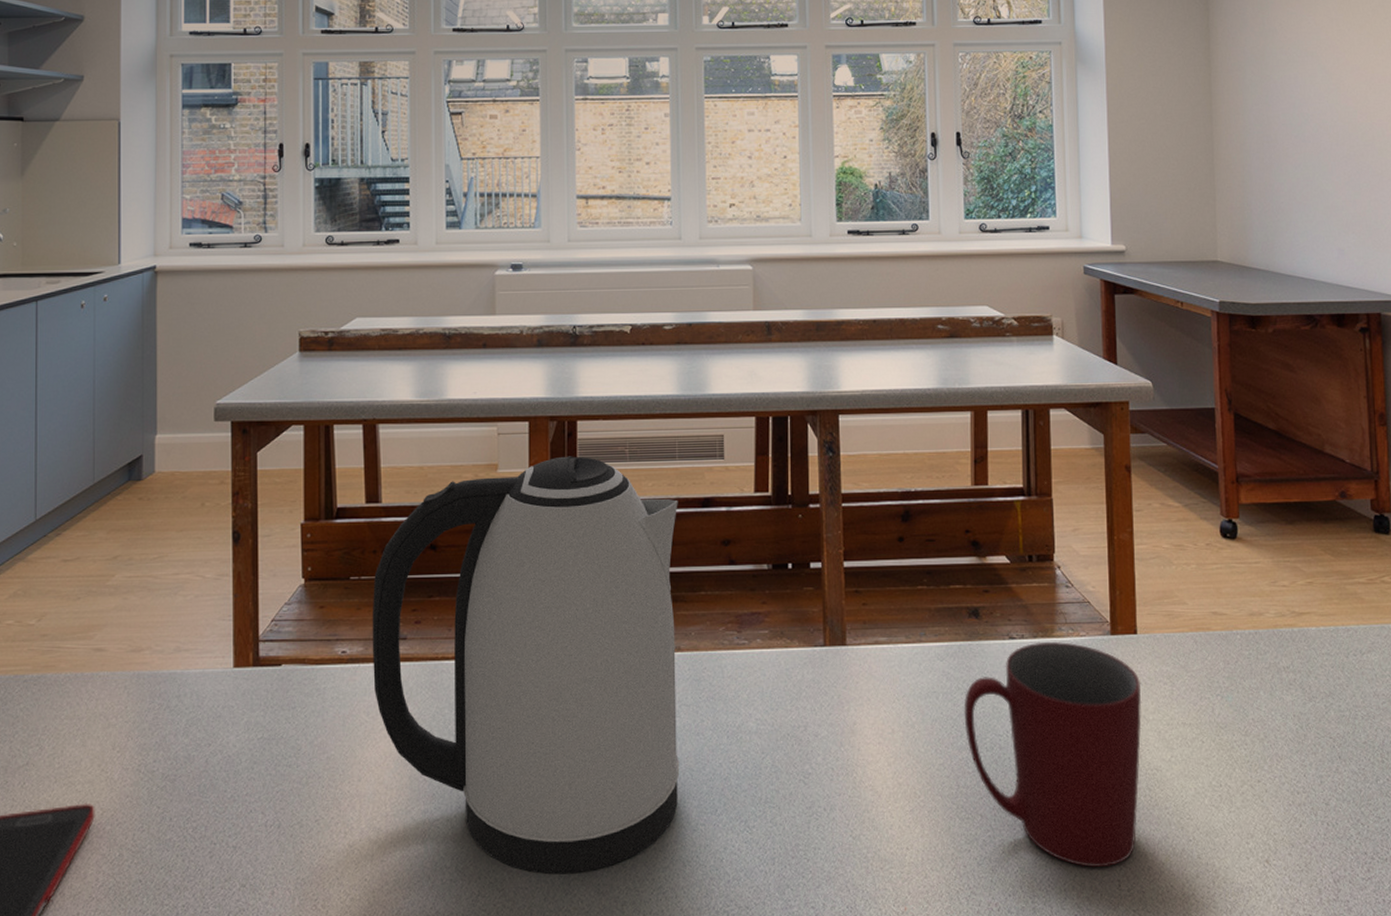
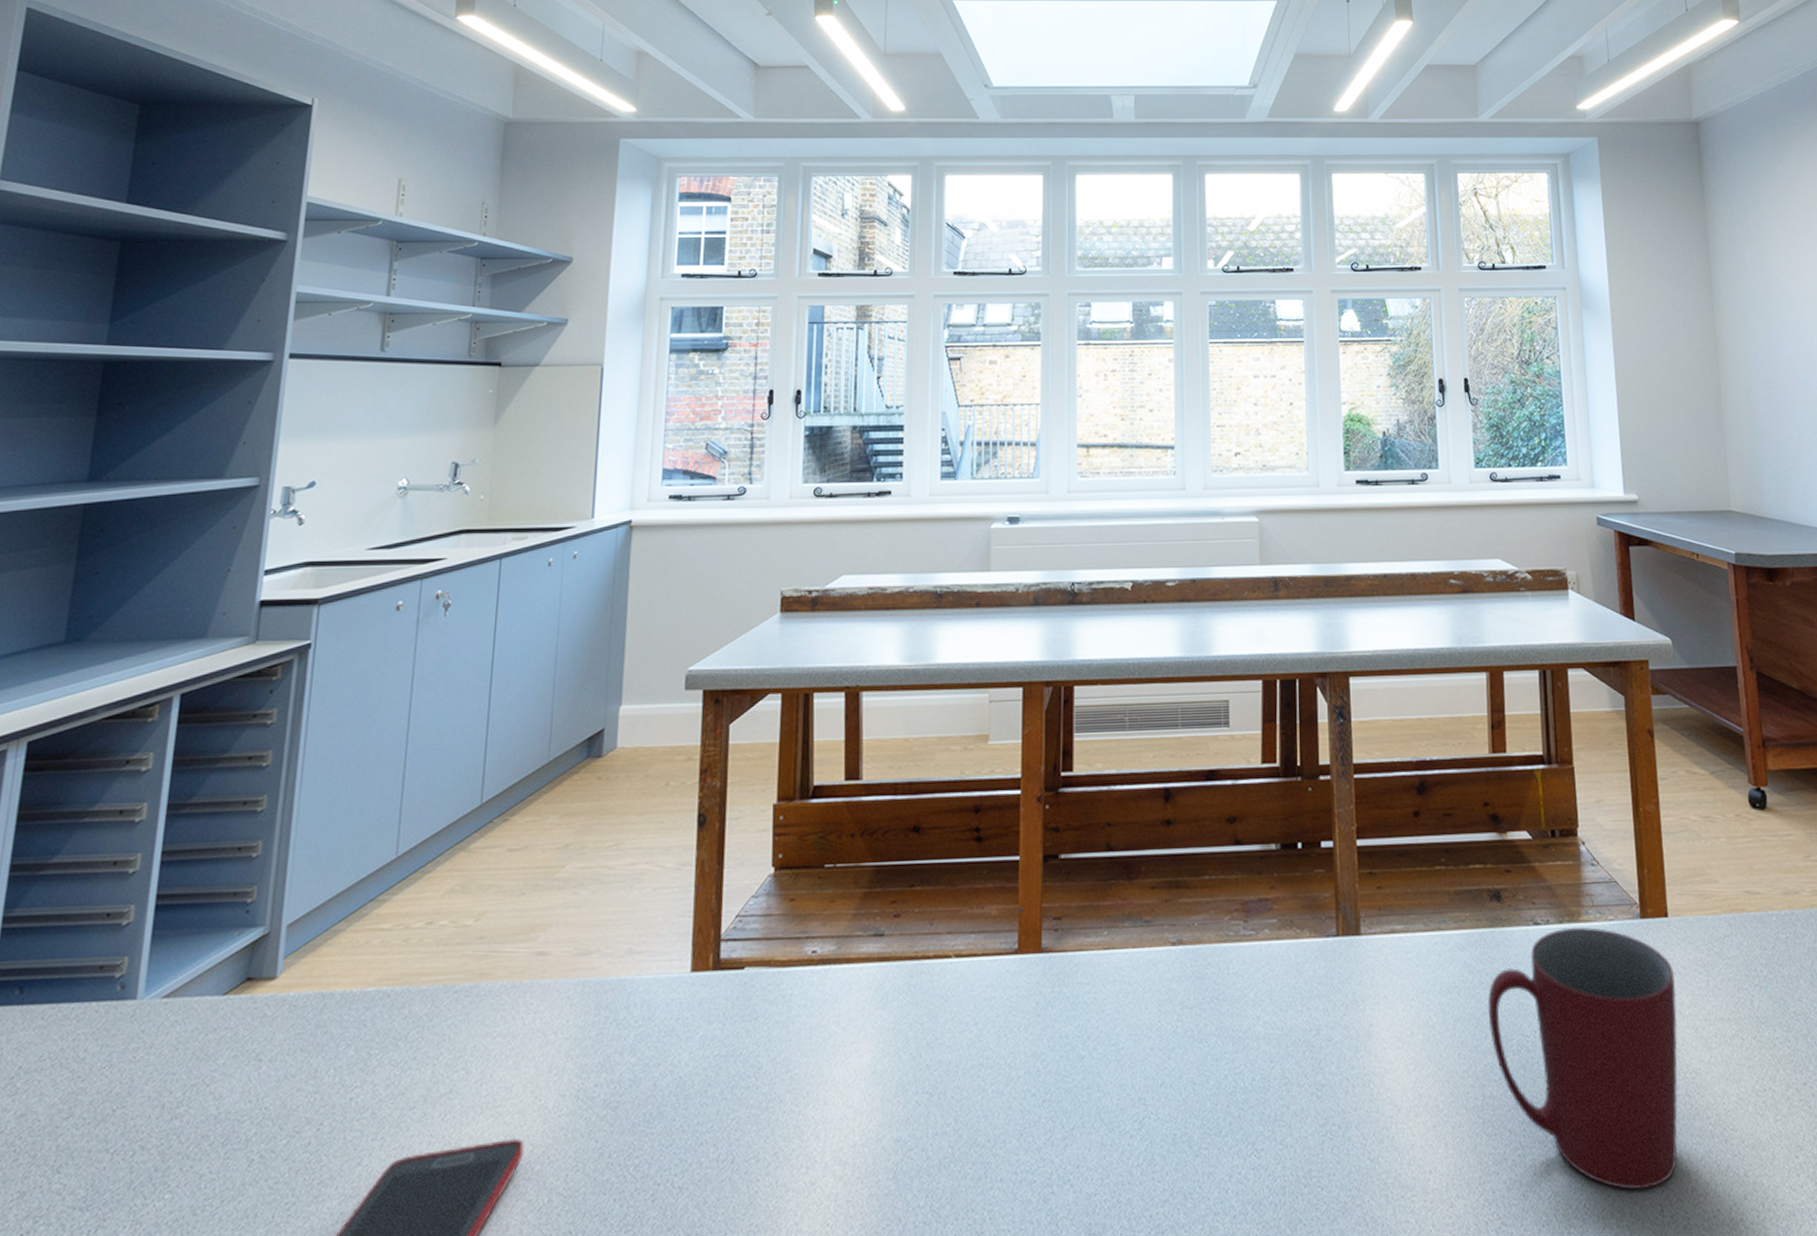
kettle: present [372,456,680,874] -> none [845,725,1181,1213]

